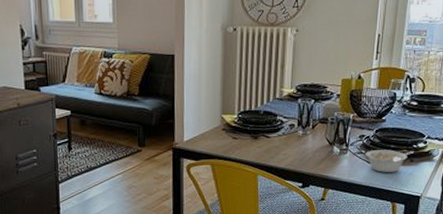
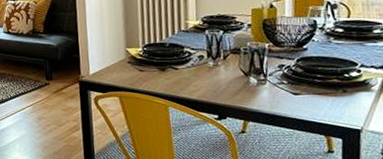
legume: present [365,150,414,173] -> none [288,79,346,105]

